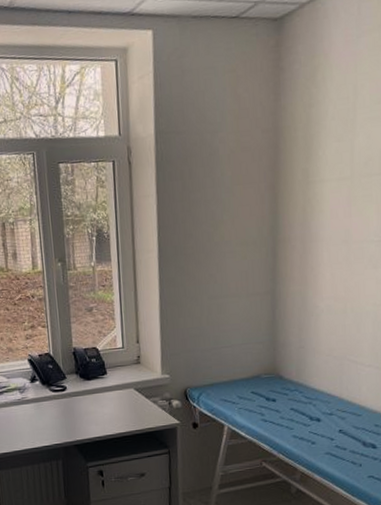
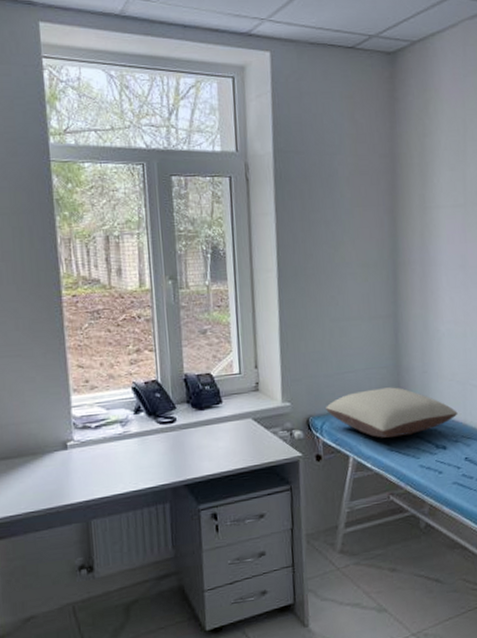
pillow: none [202,361,334,410] -> present [325,387,458,439]

